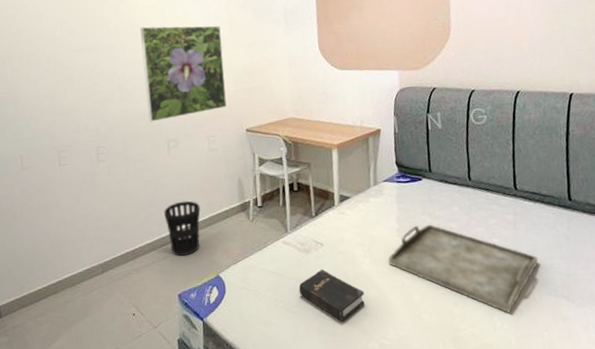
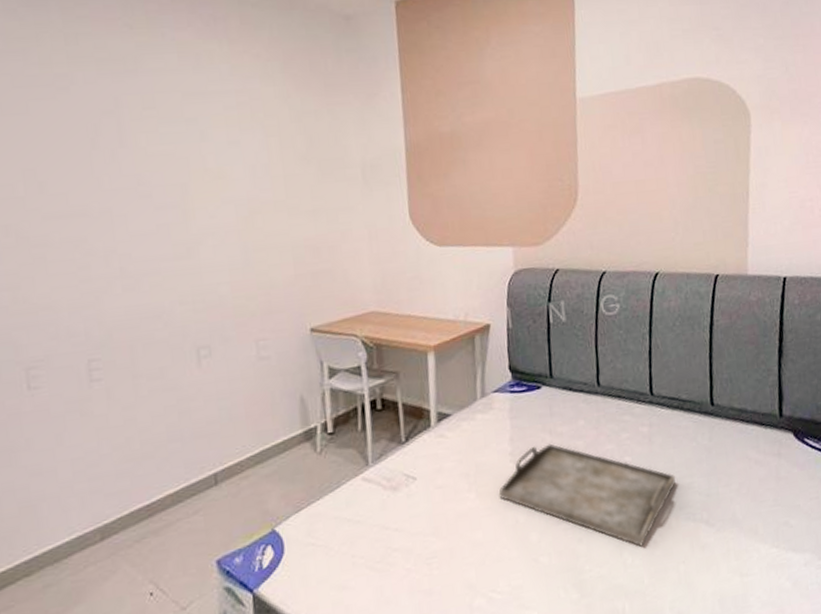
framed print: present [140,25,227,122] -> none [151,183,283,322]
wastebasket: present [164,200,201,257] -> none [193,430,247,508]
hardback book: present [298,269,365,321] -> none [383,510,470,576]

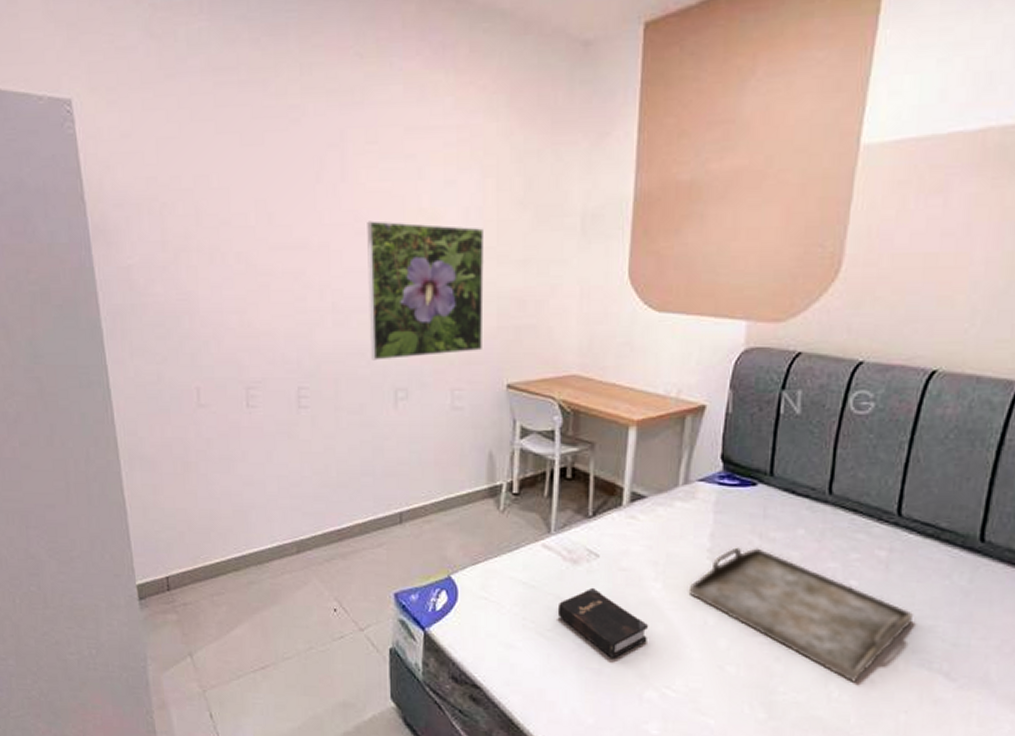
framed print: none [151,183,283,322] -> present [367,221,484,360]
hardback book: none [383,510,470,576] -> present [557,587,649,658]

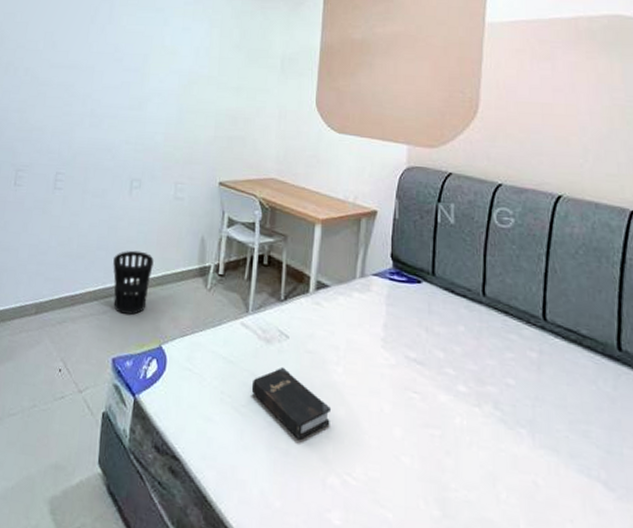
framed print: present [367,221,484,360] -> none [116,52,209,156]
wastebasket: none [383,473,433,546] -> present [113,250,154,315]
serving tray: present [688,547,914,682] -> none [366,338,568,484]

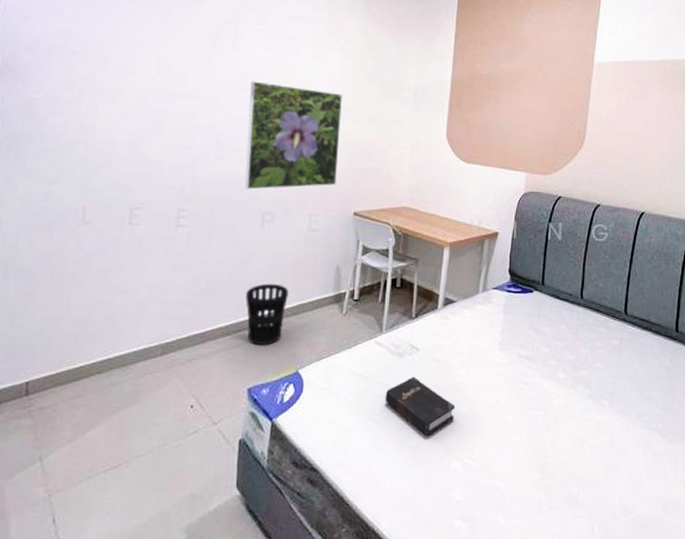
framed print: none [116,52,209,156] -> present [245,81,342,190]

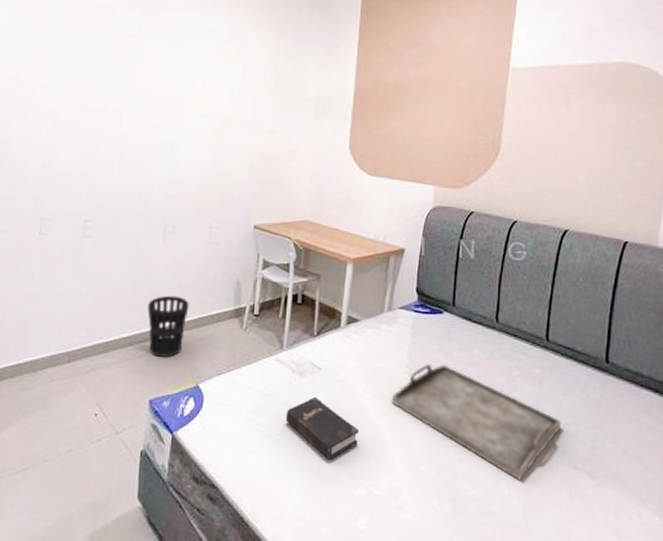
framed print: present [245,81,342,190] -> none [147,94,243,202]
serving tray: none [485,340,638,443] -> present [391,364,562,480]

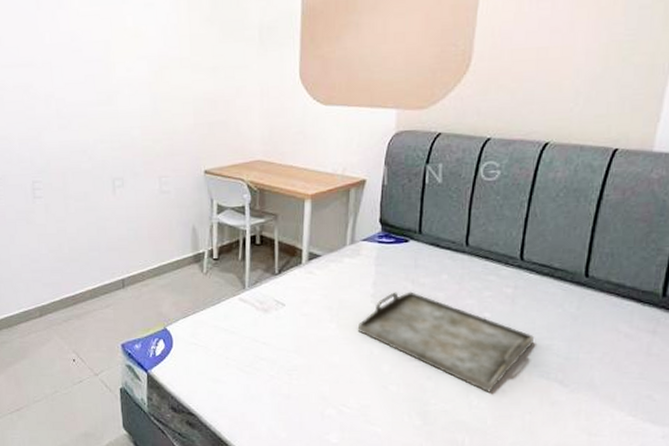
wastebasket: present [147,295,189,358] -> none [107,247,148,306]
hardback book: present [285,396,360,460] -> none [253,330,327,385]

